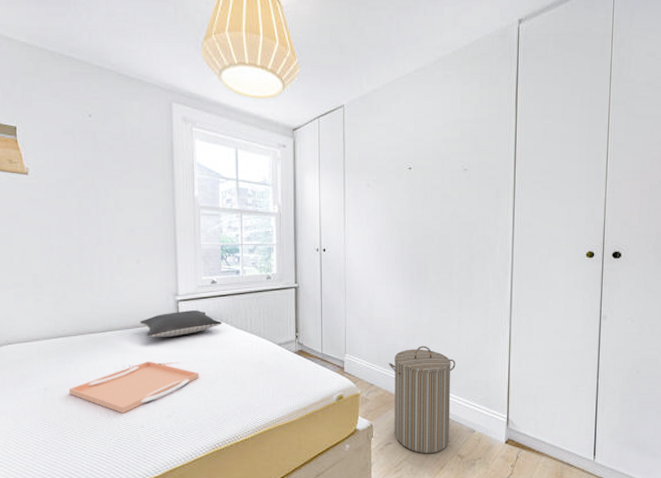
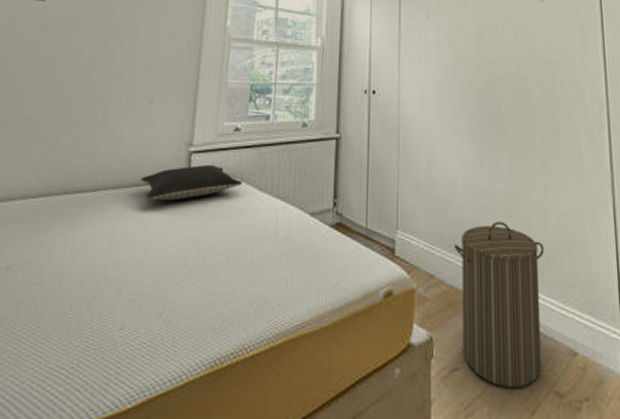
serving tray: present [68,360,199,414] -> none [35,231,206,308]

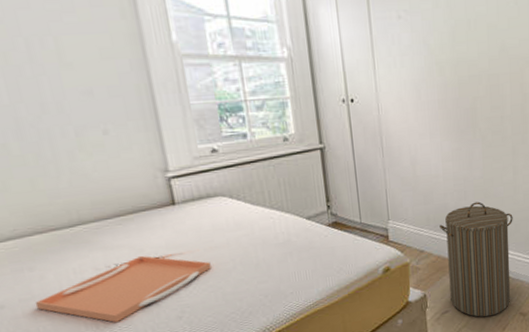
serving tray: none [35,231,206,308] -> present [35,255,211,323]
pillow: present [140,165,243,201] -> none [120,187,233,228]

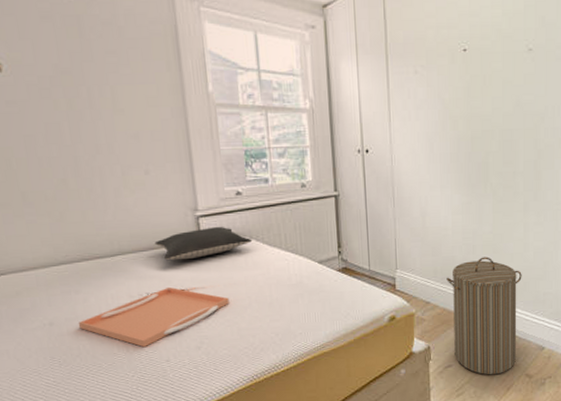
pillow: none [120,187,233,228] -> present [154,227,253,261]

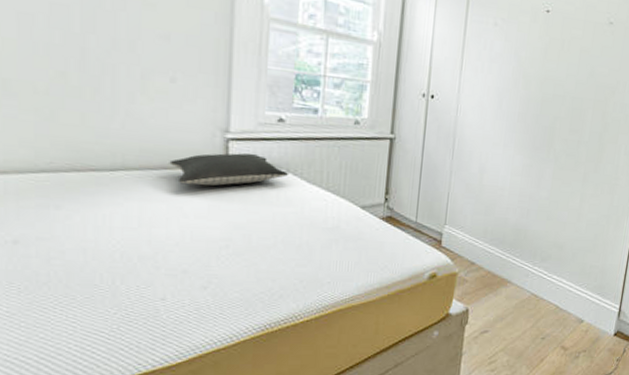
serving tray: present [78,286,229,348] -> none [52,214,251,281]
laundry hamper: present [446,257,522,375] -> none [492,222,572,344]

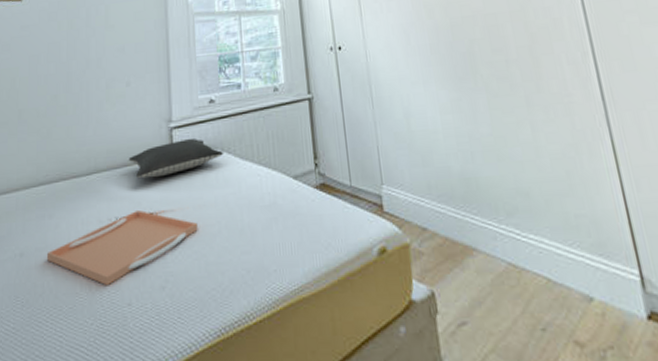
serving tray: none [52,214,251,281] -> present [46,209,198,286]

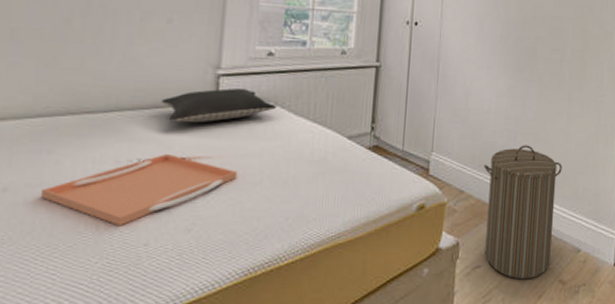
laundry hamper: none [443,166,557,340] -> present [484,145,562,280]

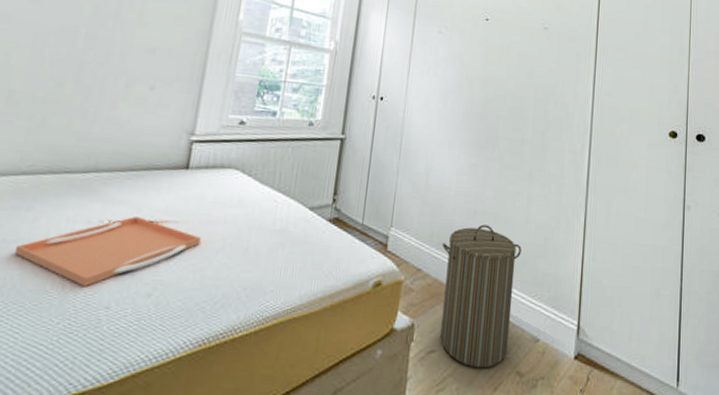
pillow: present [161,88,277,123] -> none [136,154,244,188]

